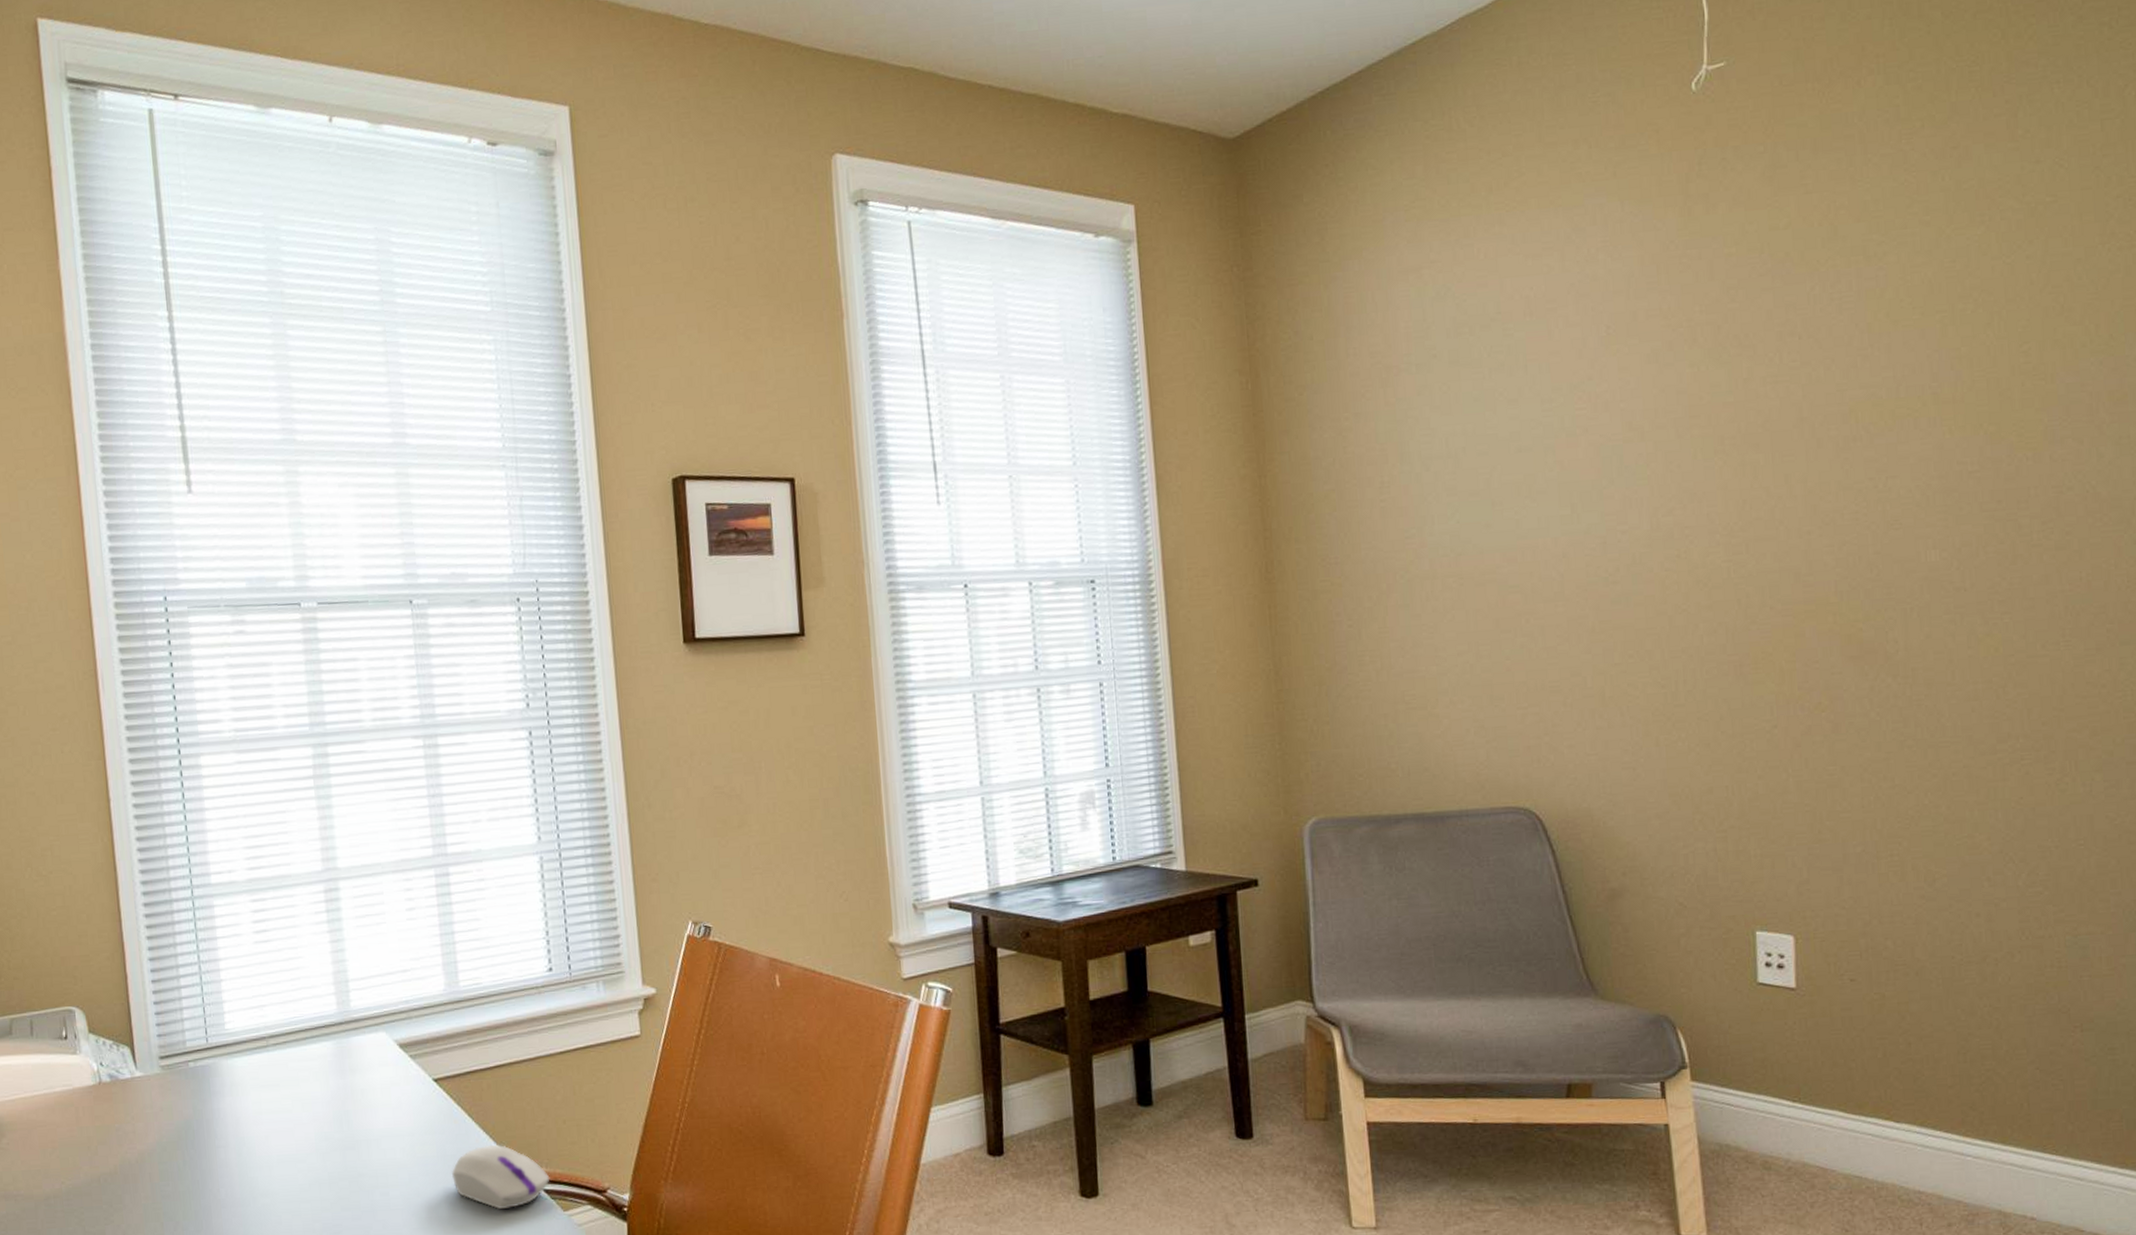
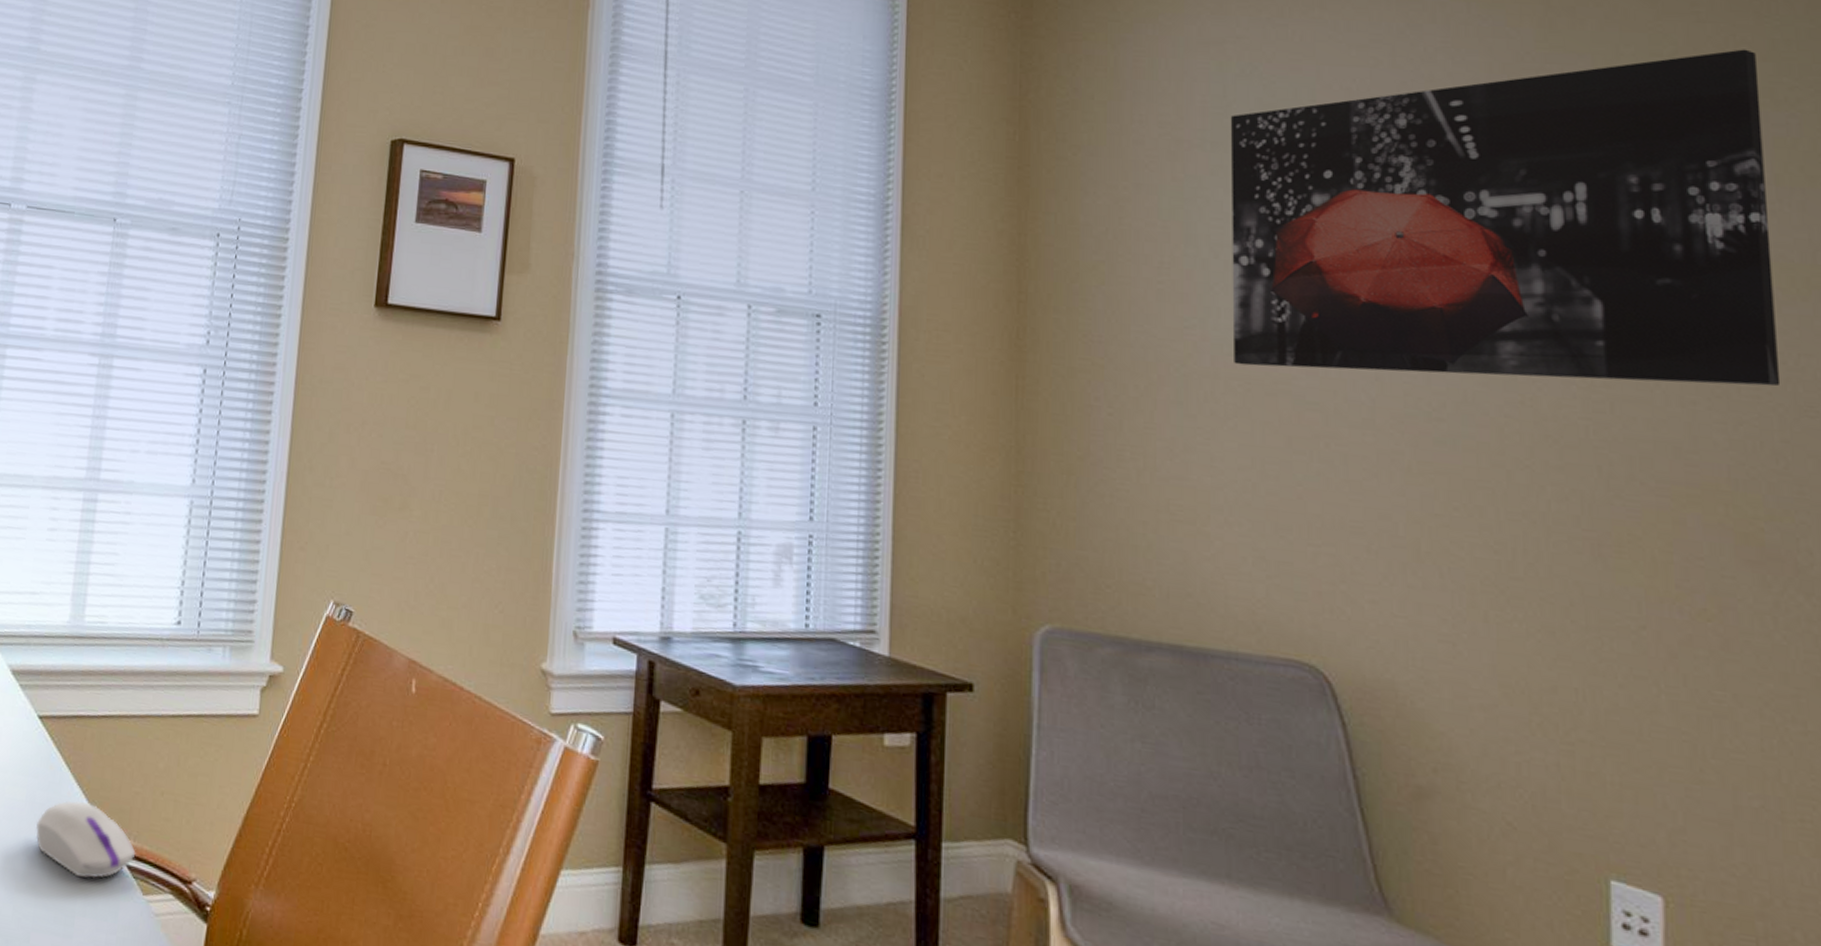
wall art: none [1430,213,1874,564] -> present [1230,49,1781,387]

